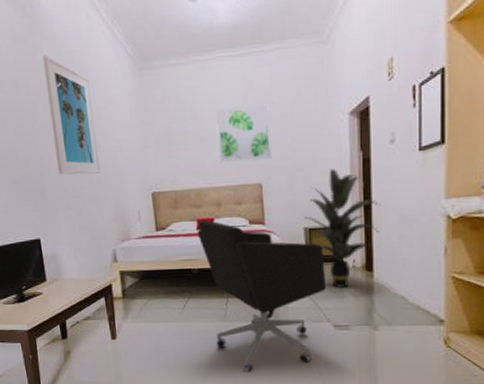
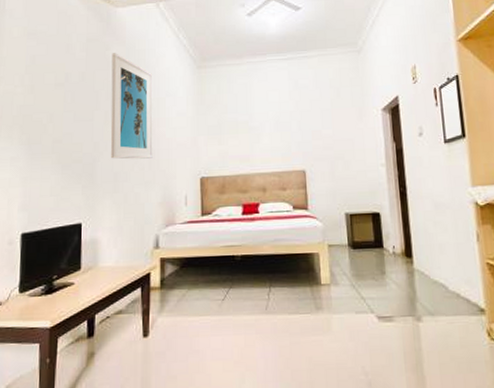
office chair: present [197,219,327,373] -> none [242,204,369,376]
wall art: present [216,105,272,163] -> none [265,101,315,151]
indoor plant: present [304,168,380,289] -> none [345,157,415,277]

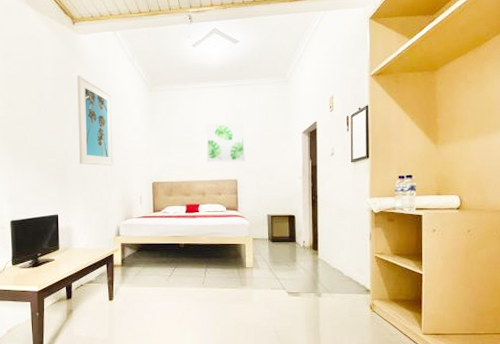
wall art: none [265,101,315,151] -> present [206,123,246,163]

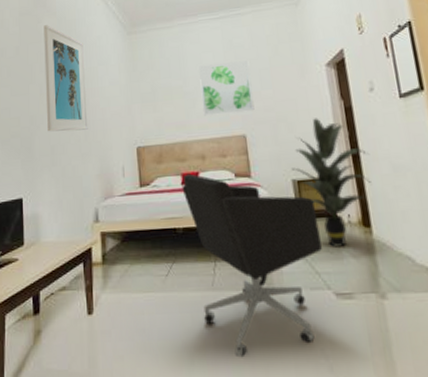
office chair: none [186,205,283,331] -> present [182,173,323,358]
indoor plant: none [268,171,323,263] -> present [291,118,372,249]

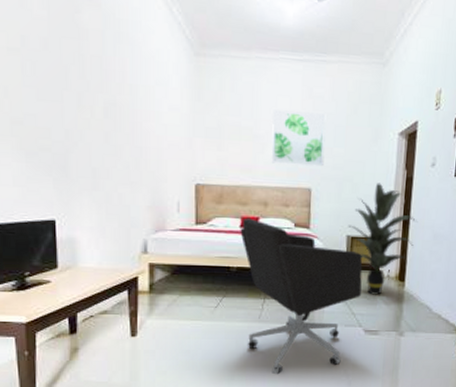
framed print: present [44,25,88,132] -> none [83,18,139,156]

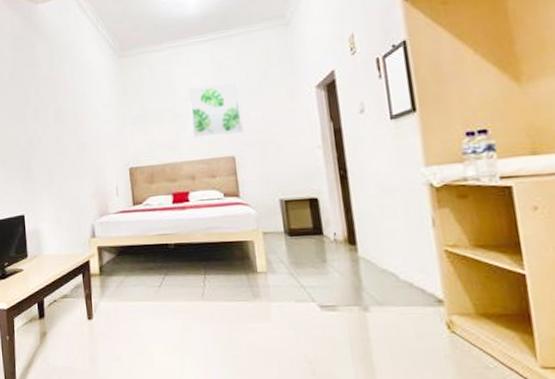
office chair: present [240,217,363,375] -> none [173,193,309,361]
indoor plant: present [348,183,417,296] -> none [279,139,358,265]

